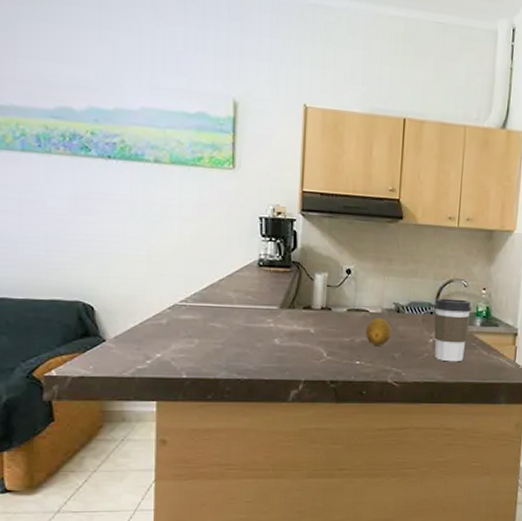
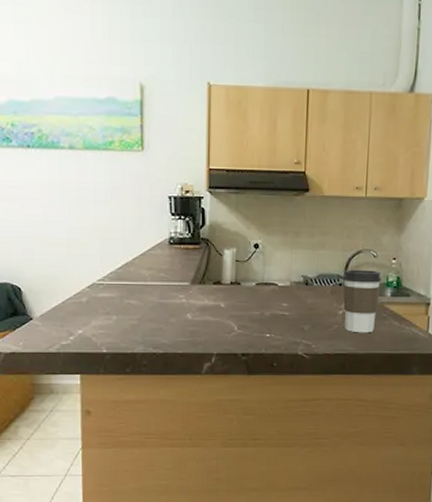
fruit: present [366,318,391,346] -> none [275,291,300,318]

